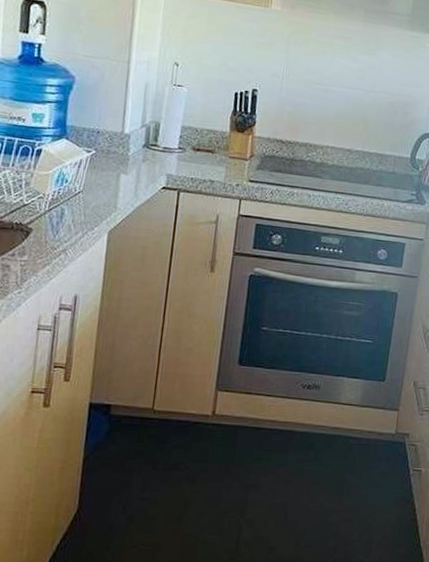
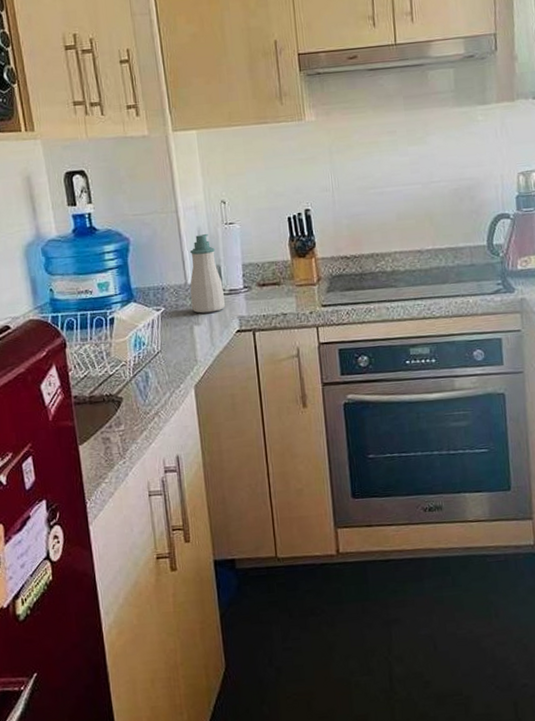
soap bottle: none [122,89,159,166] -> present [189,233,225,314]

